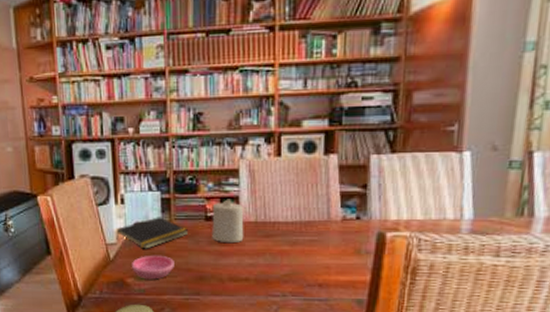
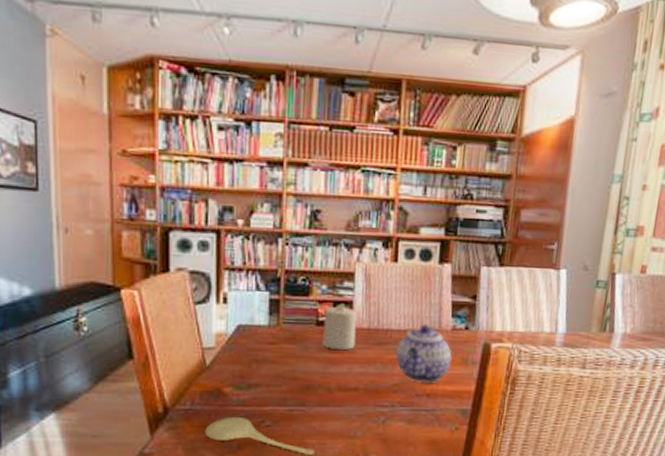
notepad: present [116,217,189,249] -> none [215,319,298,355]
saucer: present [131,255,174,280] -> none [230,361,280,389]
teapot: none [284,216,343,273] -> present [396,325,452,383]

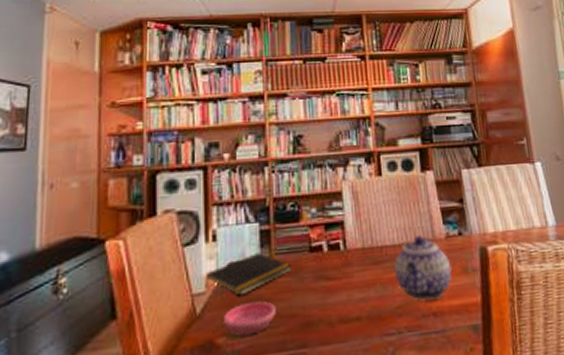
notepad: none [215,319,298,355] -> present [205,253,292,296]
saucer: none [230,361,280,389] -> present [222,301,276,336]
candle: present [322,303,357,350] -> none [316,224,352,276]

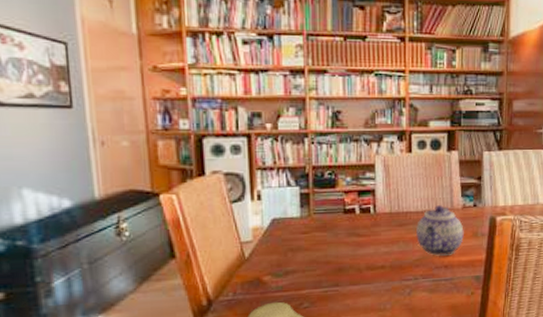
notepad: present [205,253,292,296] -> none [252,212,328,245]
saucer: present [222,301,276,336] -> none [268,250,313,276]

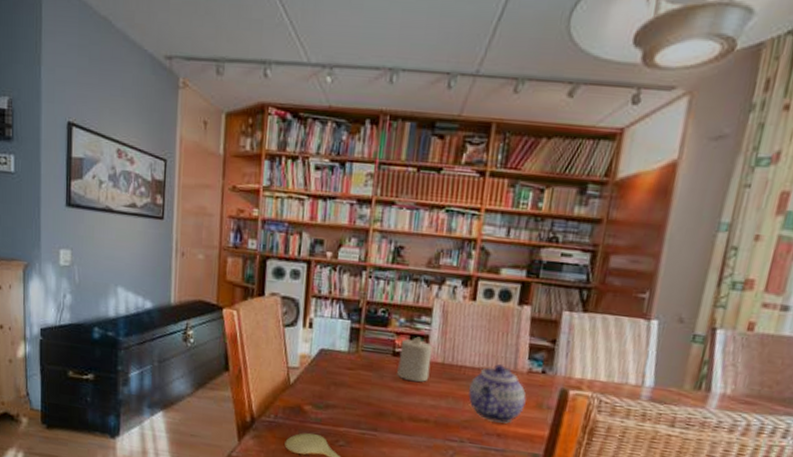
candle: none [350,192,380,233] -> present [397,336,433,382]

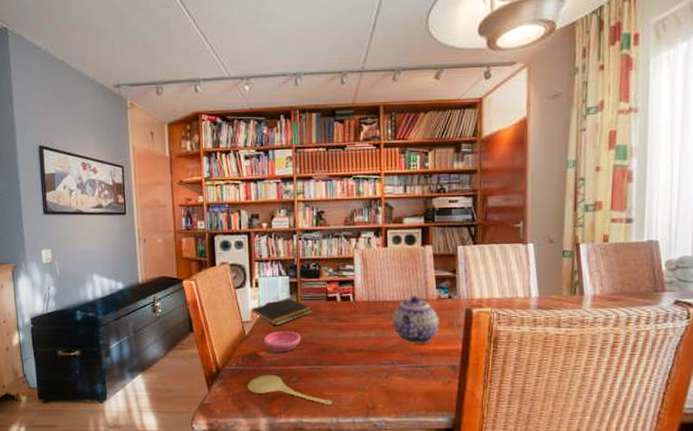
notepad: none [299,345,375,378] -> present [251,298,313,326]
saucer: none [310,384,356,410] -> present [263,330,301,352]
candle: present [397,336,433,382] -> none [332,282,359,319]

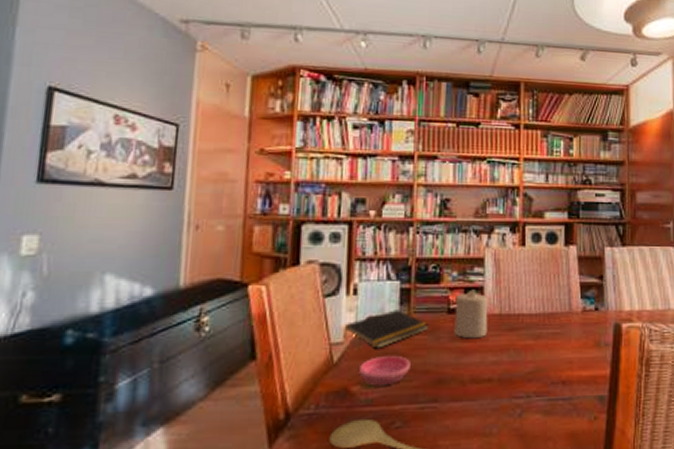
candle: none [332,282,359,319] -> present [454,289,489,338]
teapot: present [391,296,439,344] -> none [528,307,584,369]

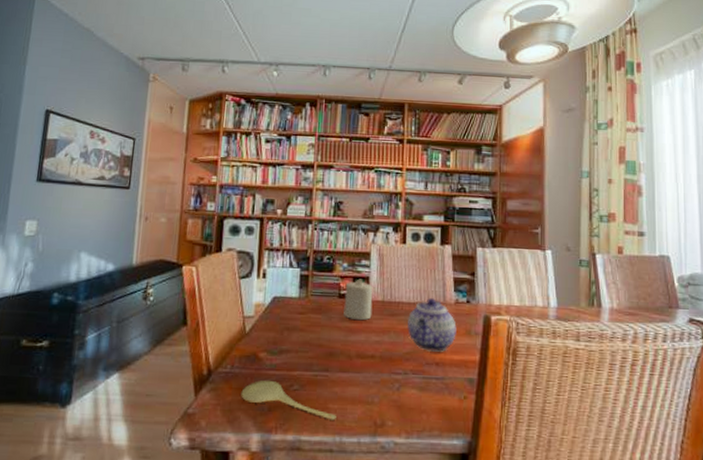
notepad: present [343,310,429,349] -> none [254,292,323,323]
saucer: present [358,355,411,386] -> none [265,329,307,355]
teapot: none [528,307,584,369] -> present [407,298,457,352]

